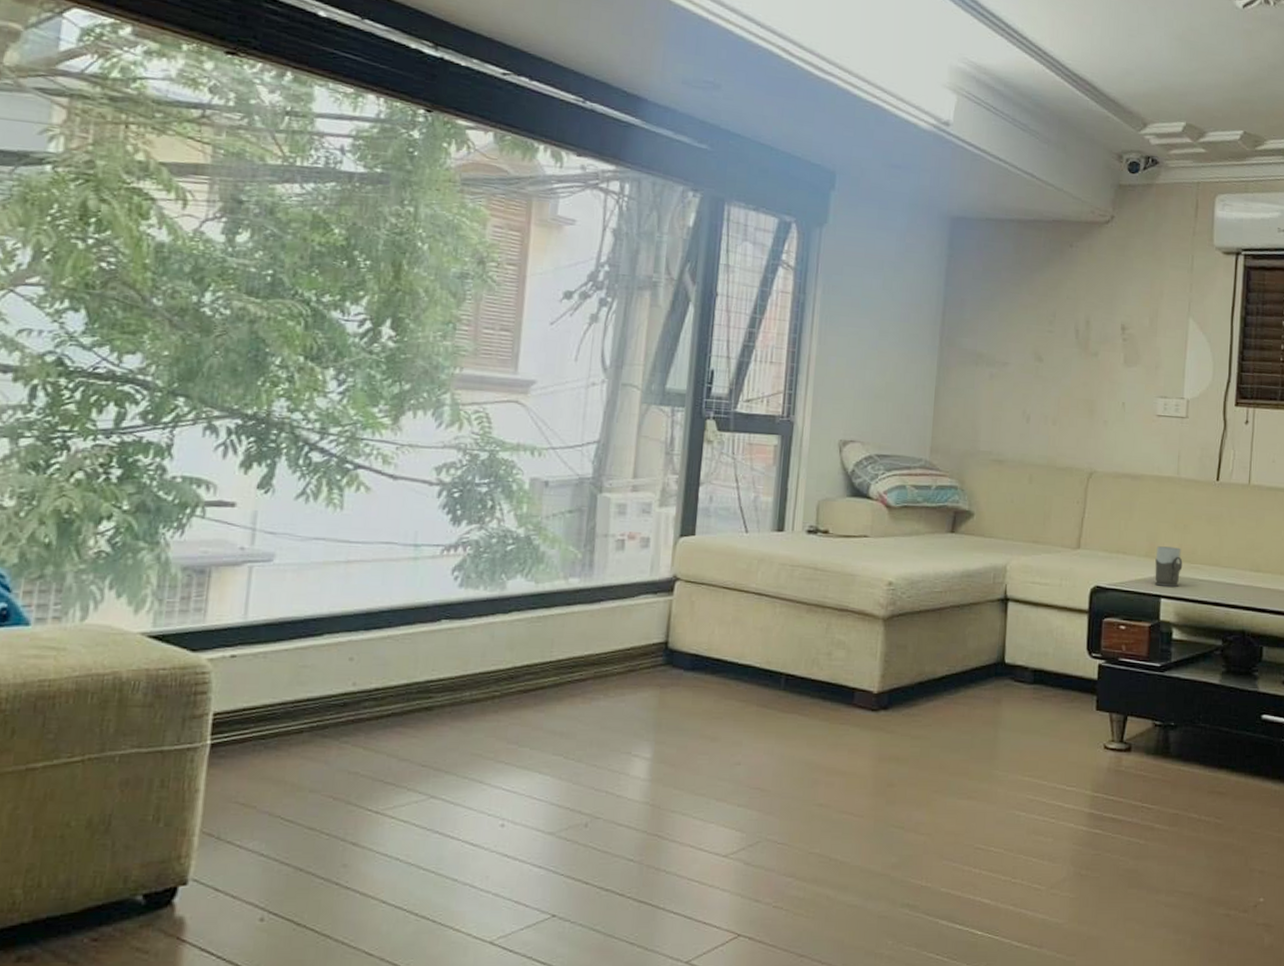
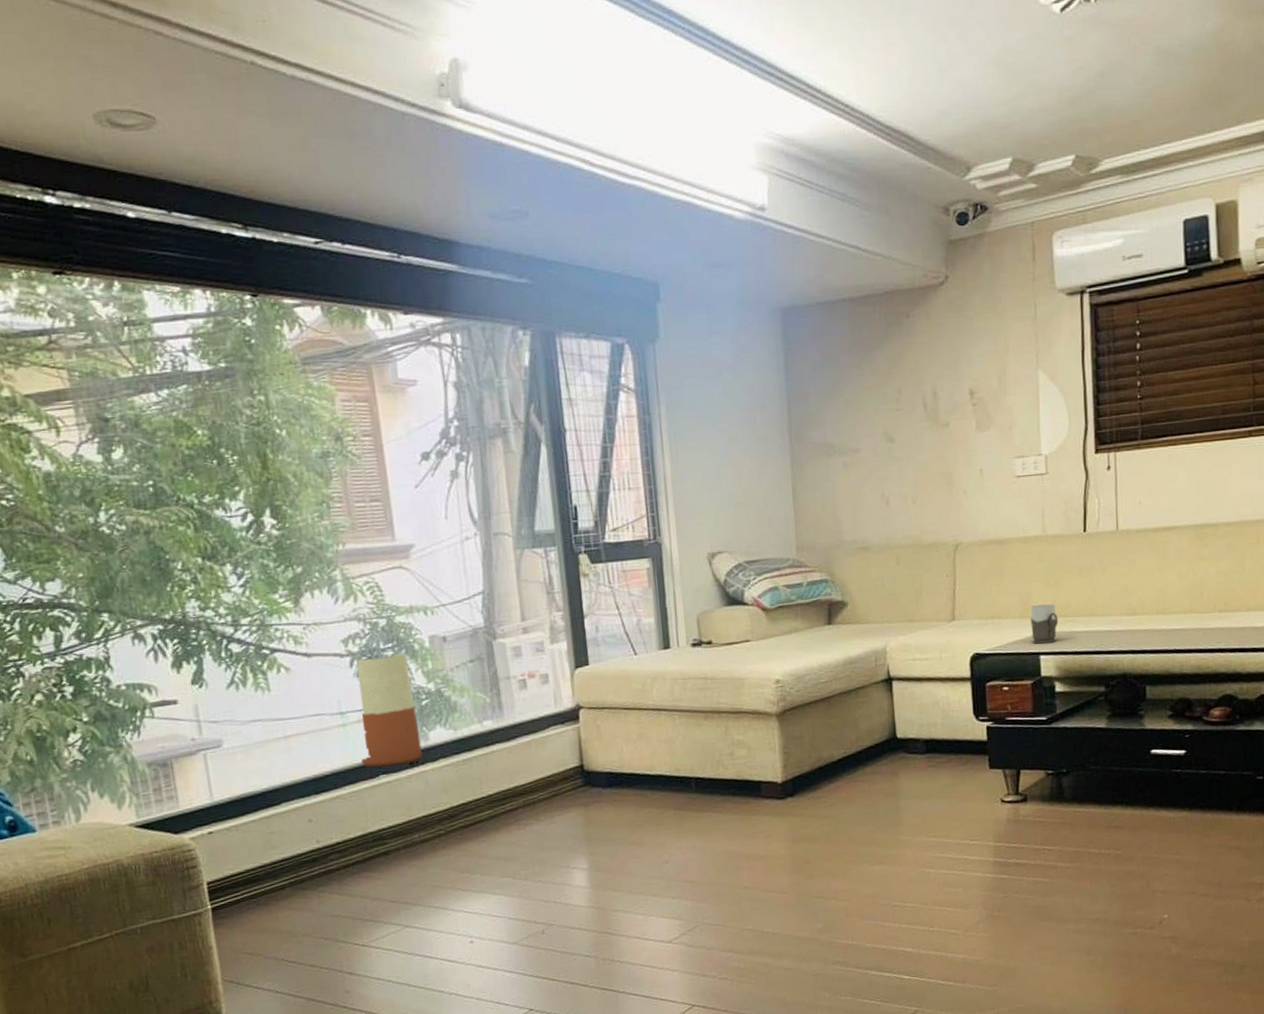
vase: none [425,488,502,613] -> present [356,653,423,769]

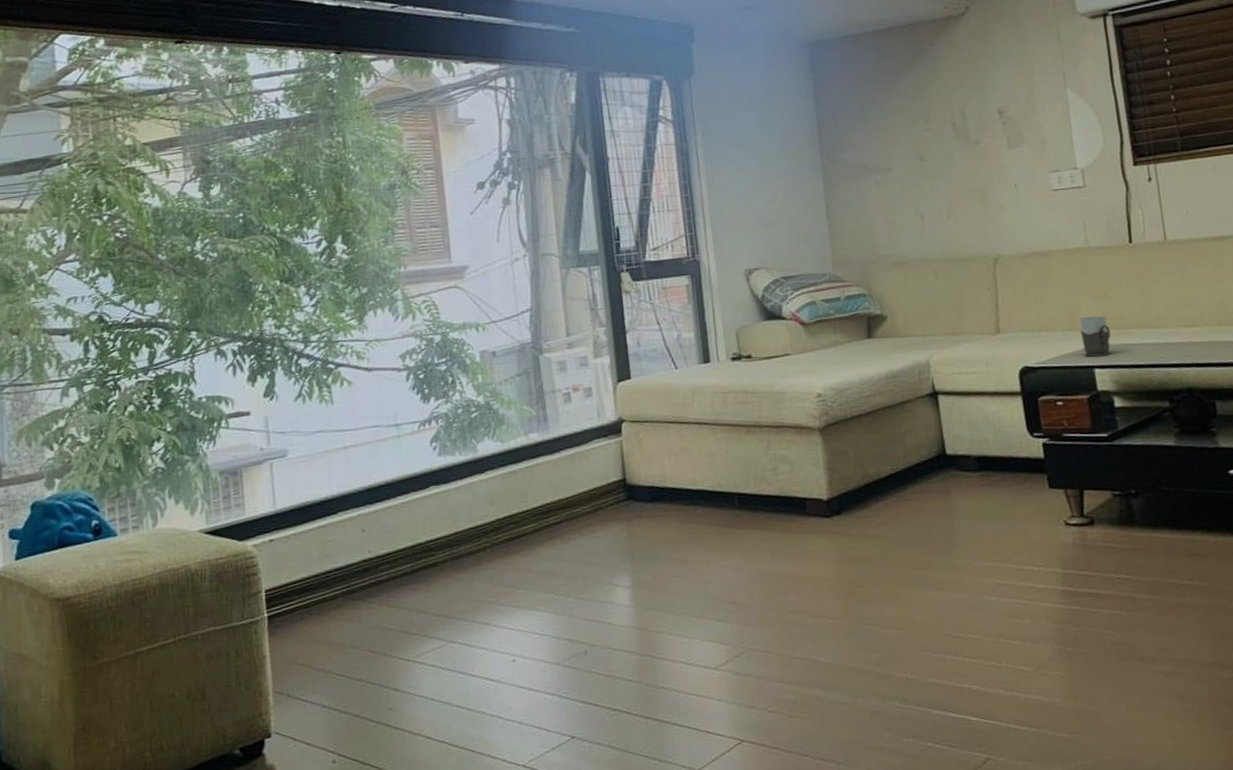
vase: present [356,653,423,769] -> none [412,367,471,480]

